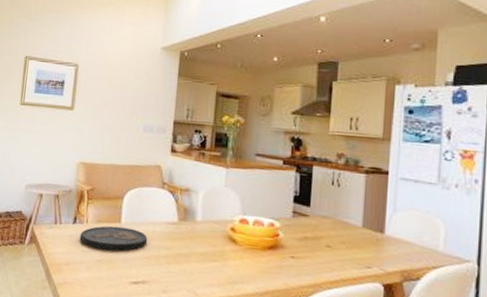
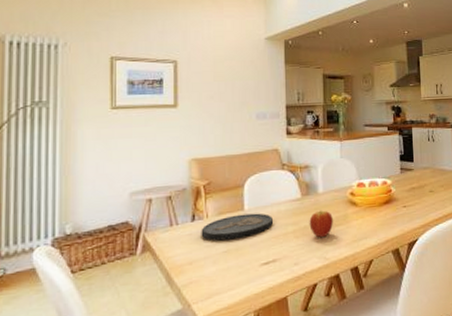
fruit: none [182,240,209,271] -> present [309,210,333,238]

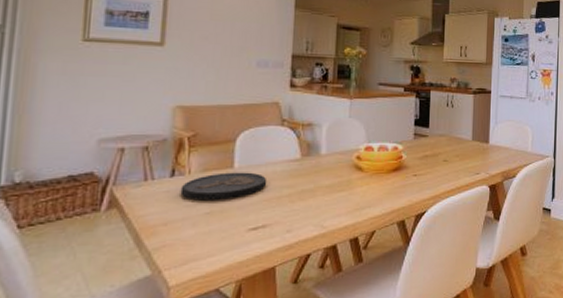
fruit: present [309,210,333,238] -> none [307,173,335,204]

